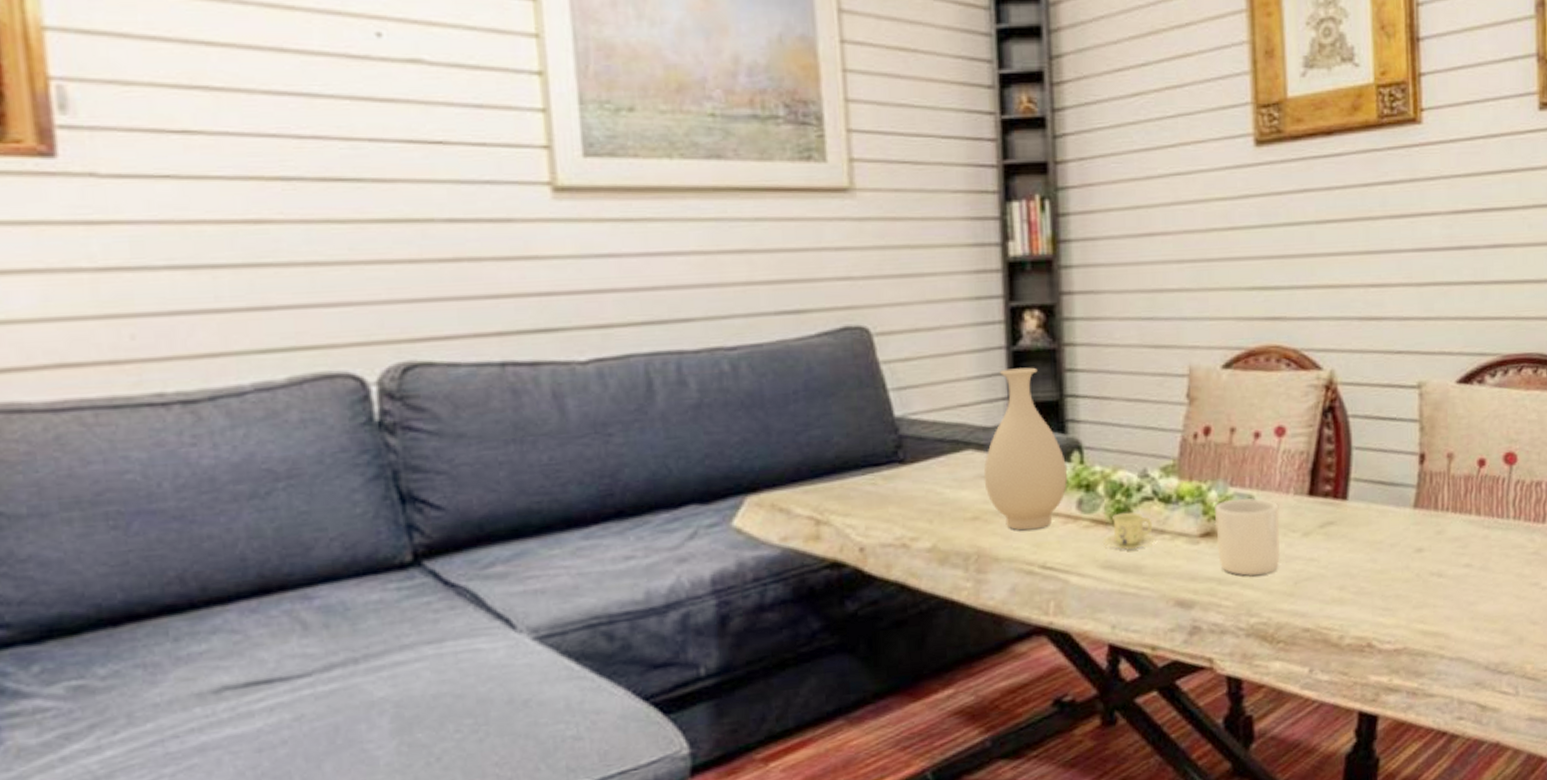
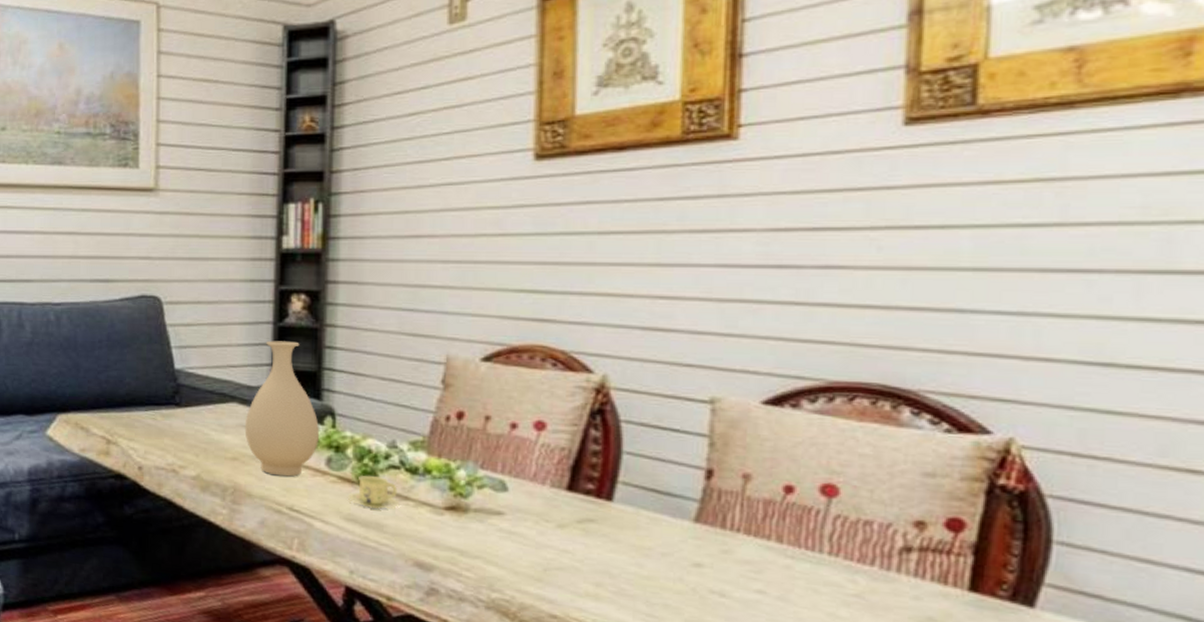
mug: present [1214,498,1280,577] -> none [461,480,533,556]

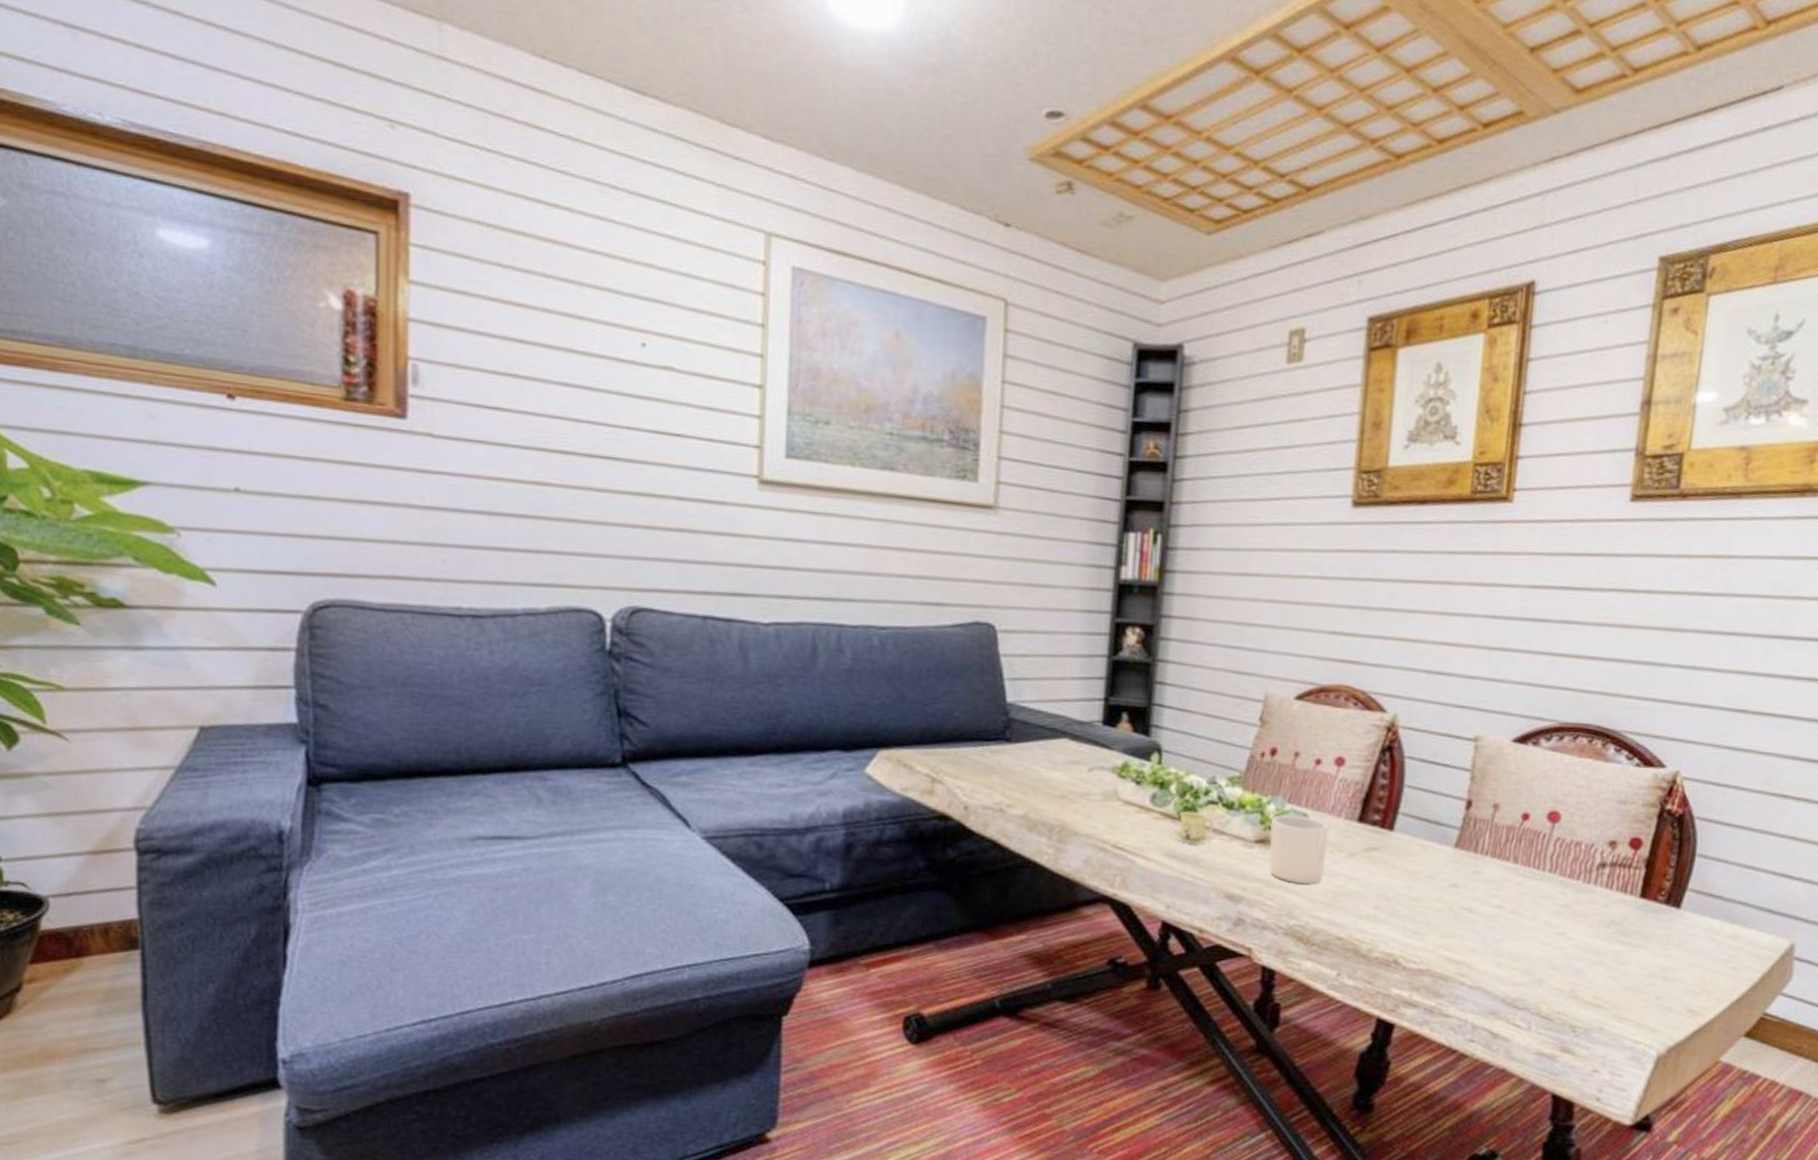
vase: present [244,340,319,477] -> none [1074,674,1146,814]
mug: none [461,480,533,556] -> present [1268,814,1330,884]

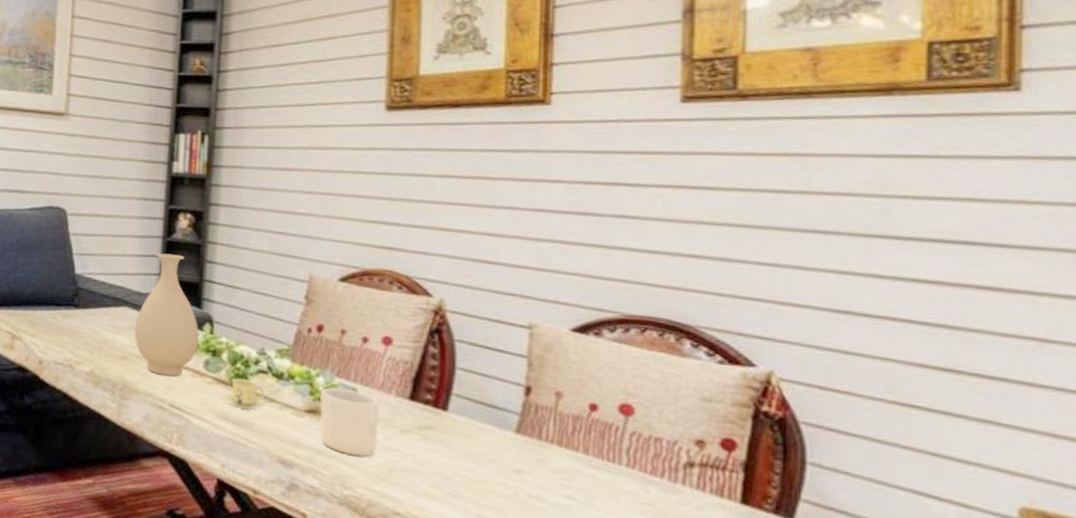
vase: none [1074,674,1146,814] -> present [134,253,199,377]

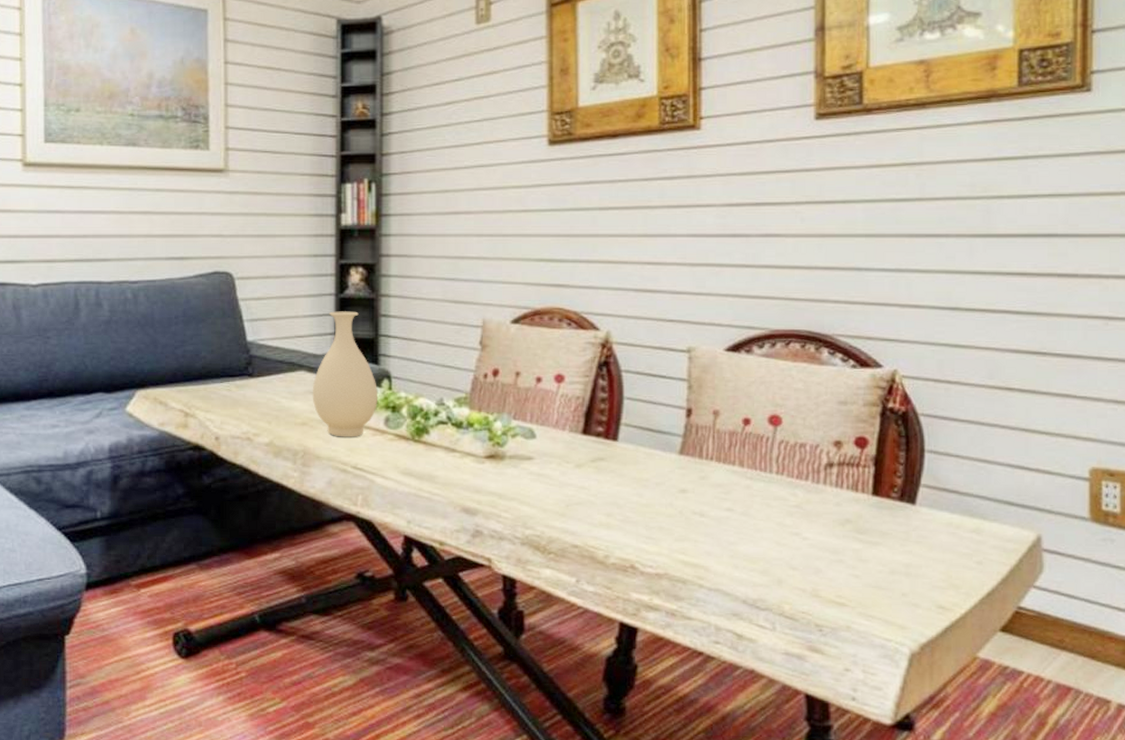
cup and saucer: present [221,378,267,409] -> none [403,431,448,462]
mug: present [319,387,380,457] -> none [498,430,556,496]

